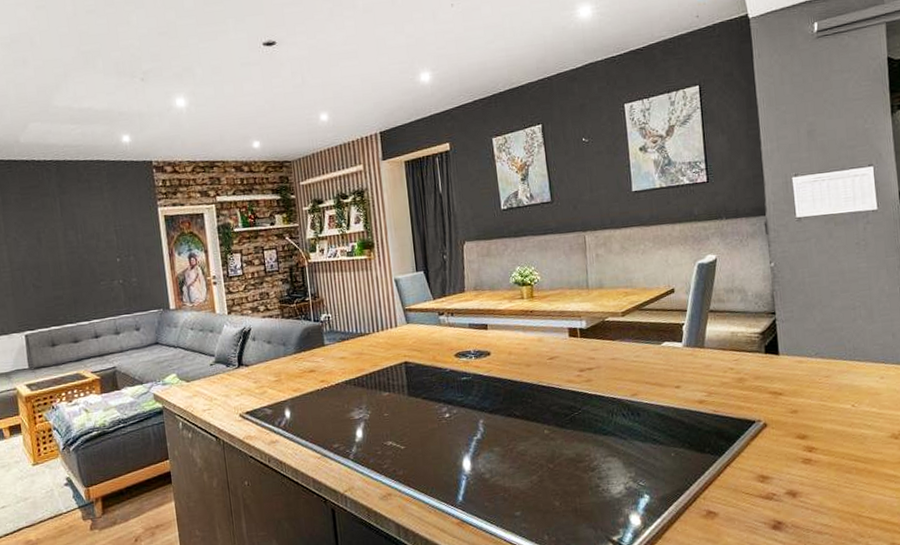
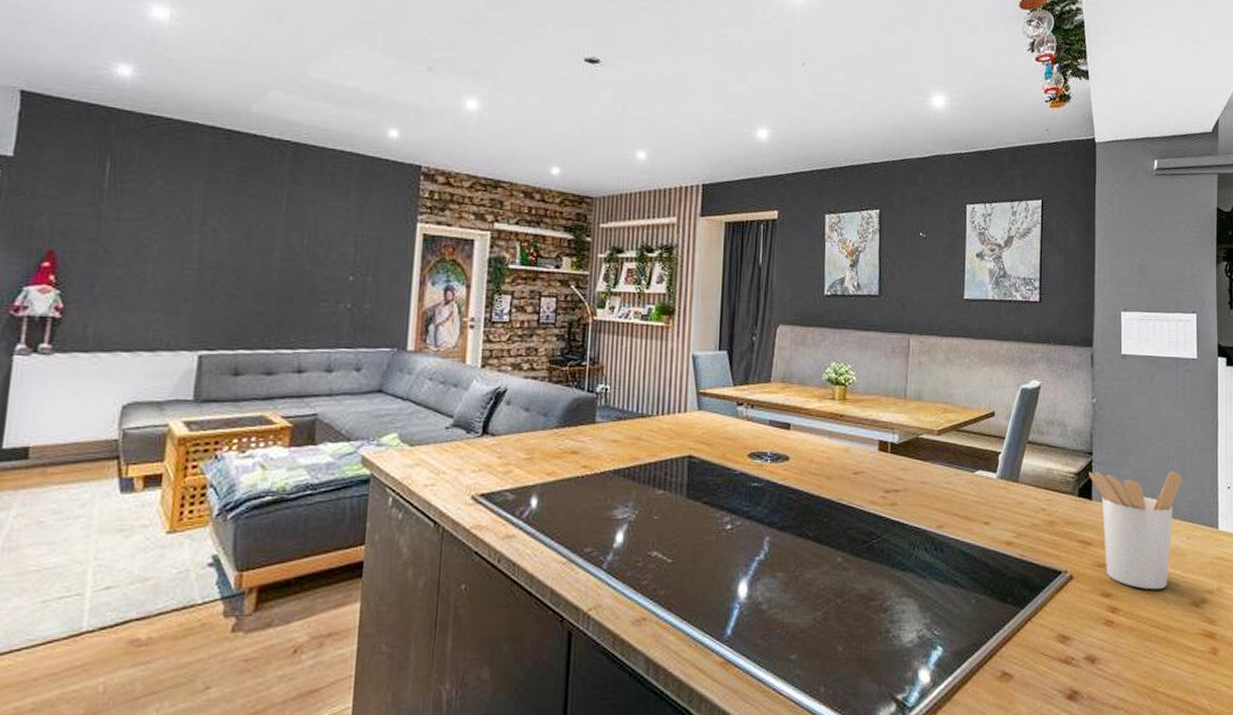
utensil holder: none [773,318,871,428] -> present [1089,470,1182,590]

